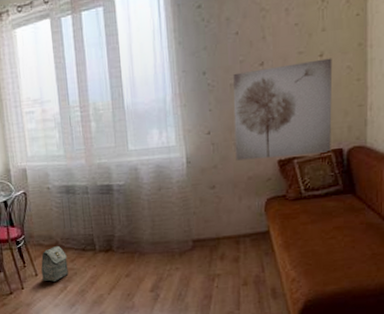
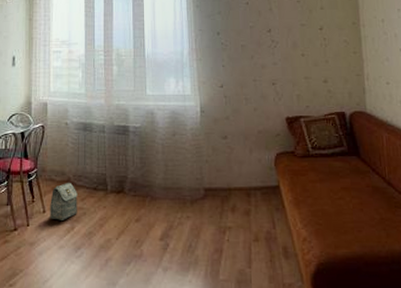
wall art: present [233,58,333,161] -> none [244,32,335,114]

